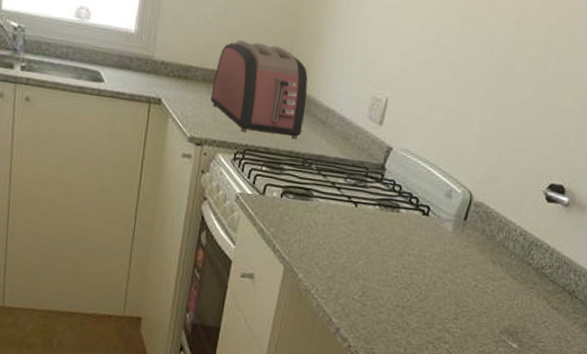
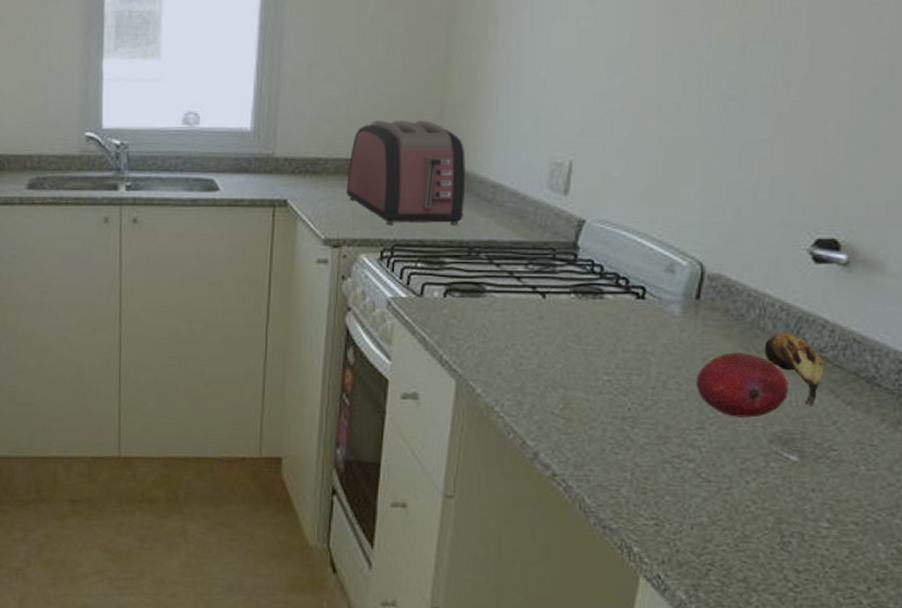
fruit: none [456,263,519,314] -> present [695,352,789,418]
banana: none [505,252,544,308] -> present [764,333,825,405]

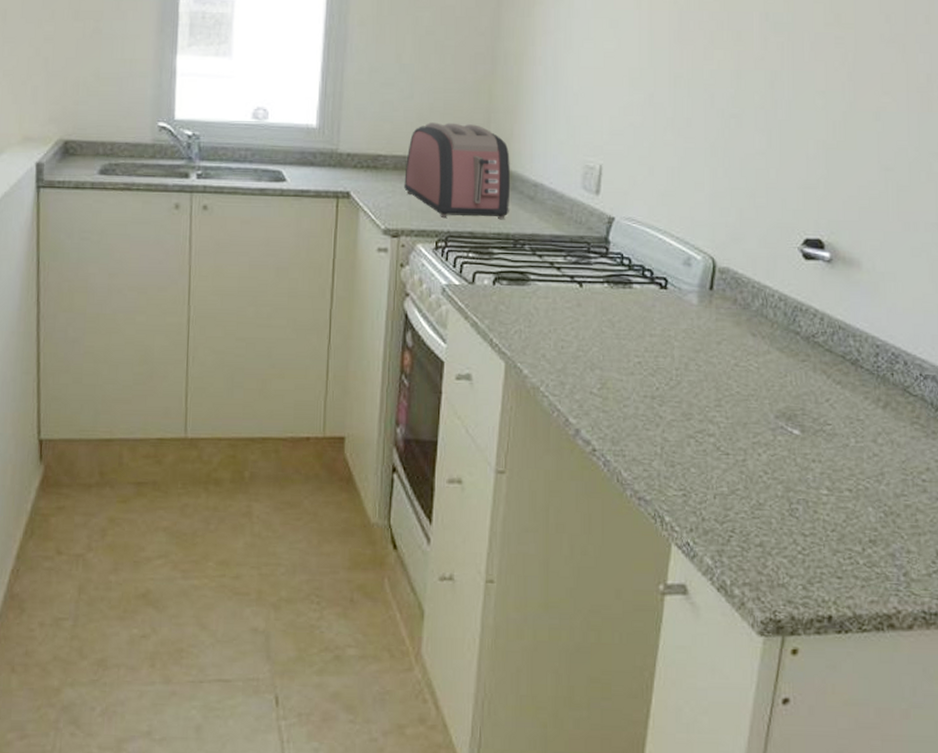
fruit: present [695,352,789,418] -> none [712,337,789,396]
banana: present [764,333,825,405] -> none [768,320,817,384]

